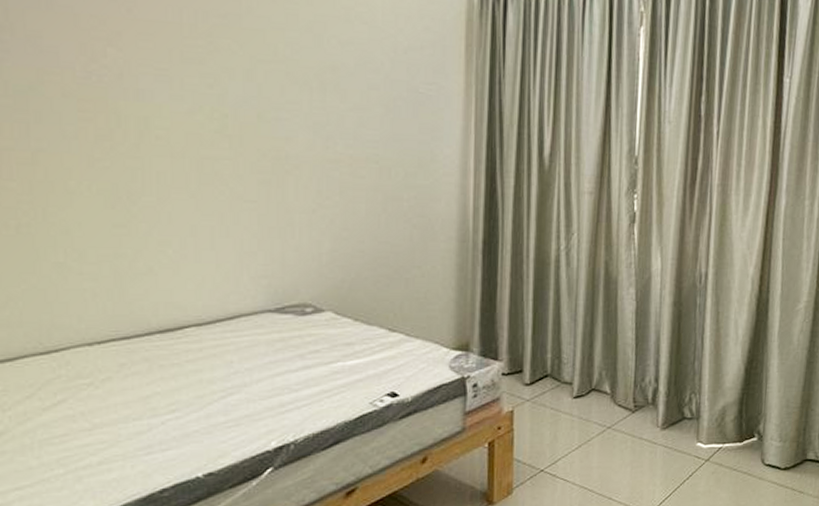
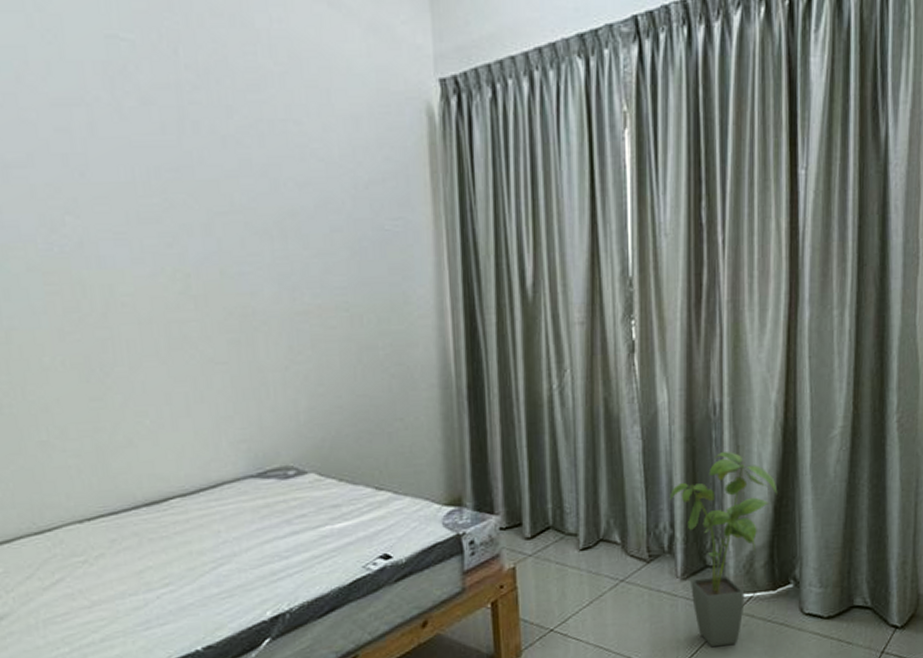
house plant: none [655,317,749,492] -> present [669,452,778,648]

